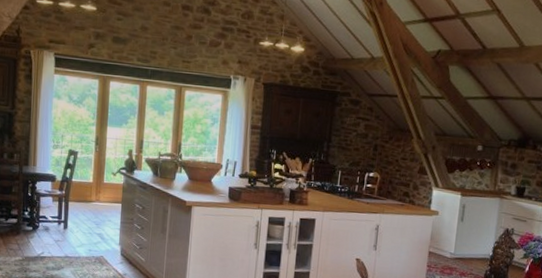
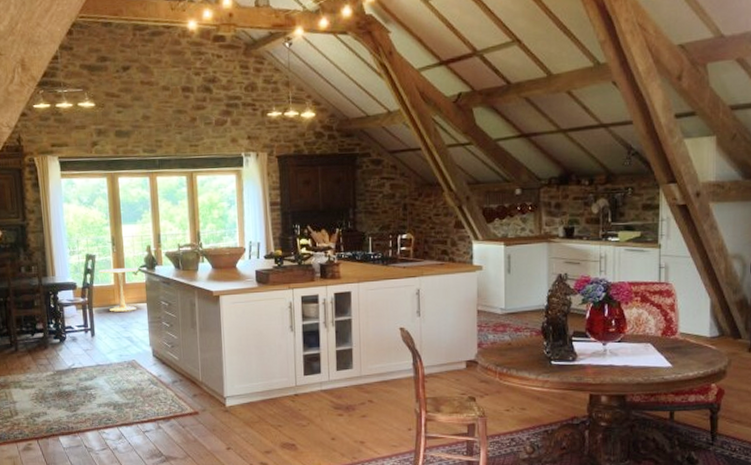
side table: none [79,166,120,210] -> present [98,268,141,312]

